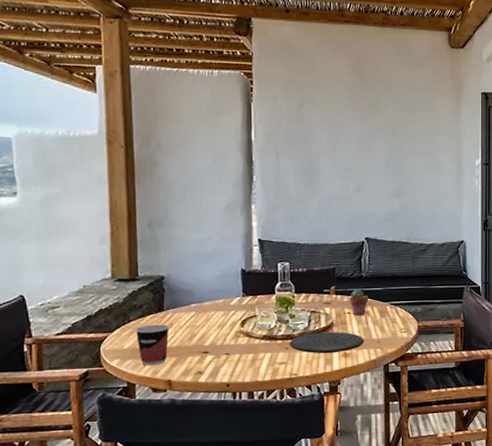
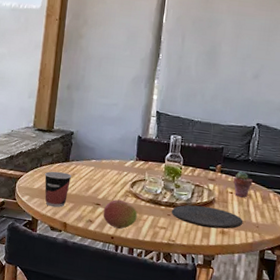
fruit: none [213,342,253,374] -> present [103,199,138,229]

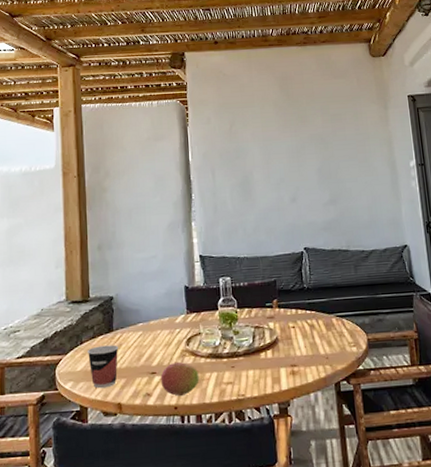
plate: present [171,205,243,229] -> none [234,347,312,372]
potted succulent: present [233,171,253,198] -> none [292,301,313,330]

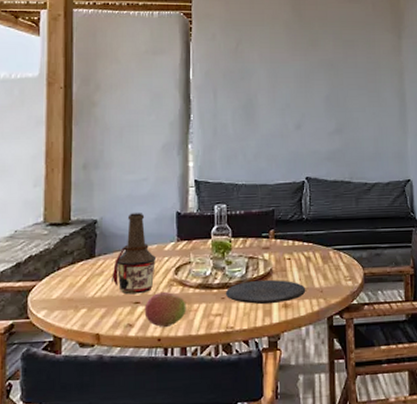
cup: present [87,344,119,389] -> none [64,271,101,318]
bottle: none [129,287,169,366] -> present [112,212,157,295]
plate: none [234,347,312,372] -> present [225,279,306,305]

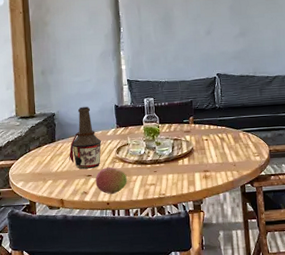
plate: present [225,279,306,305] -> none [156,156,222,176]

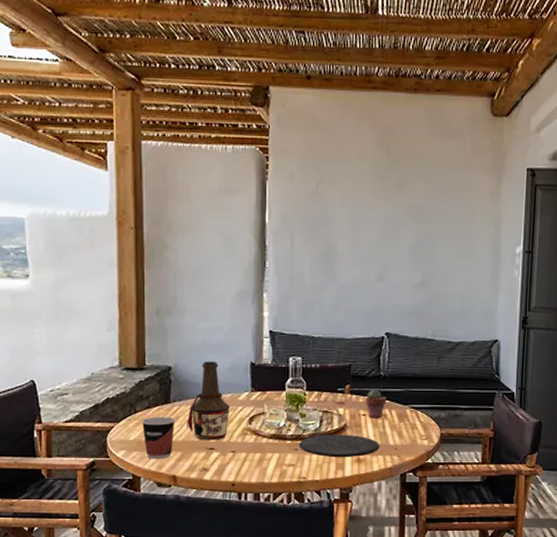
cup: none [34,152,61,188] -> present [141,417,176,460]
fruit: present [95,167,127,194] -> none [219,439,260,473]
plate: none [156,156,222,176] -> present [298,434,380,458]
potted succulent: none [205,118,223,142] -> present [365,389,387,419]

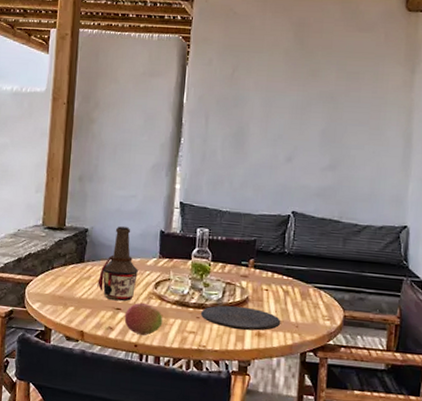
cup: present [141,417,176,460] -> none [56,274,88,315]
fruit: none [219,439,260,473] -> present [124,302,163,335]
potted succulent: present [365,389,387,419] -> none [268,265,290,295]

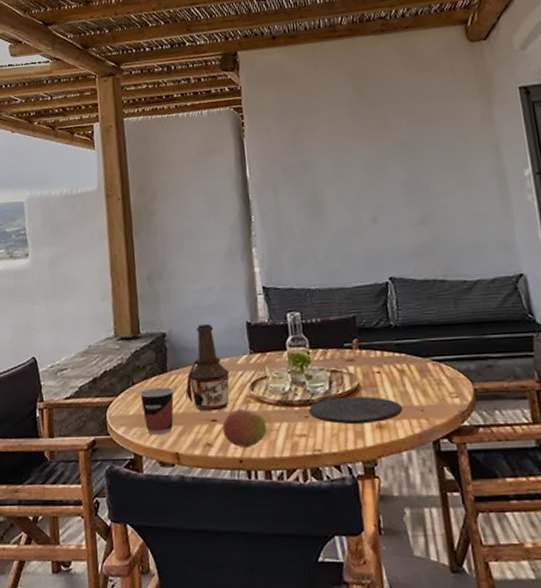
cup: none [56,274,88,315] -> present [139,387,174,436]

